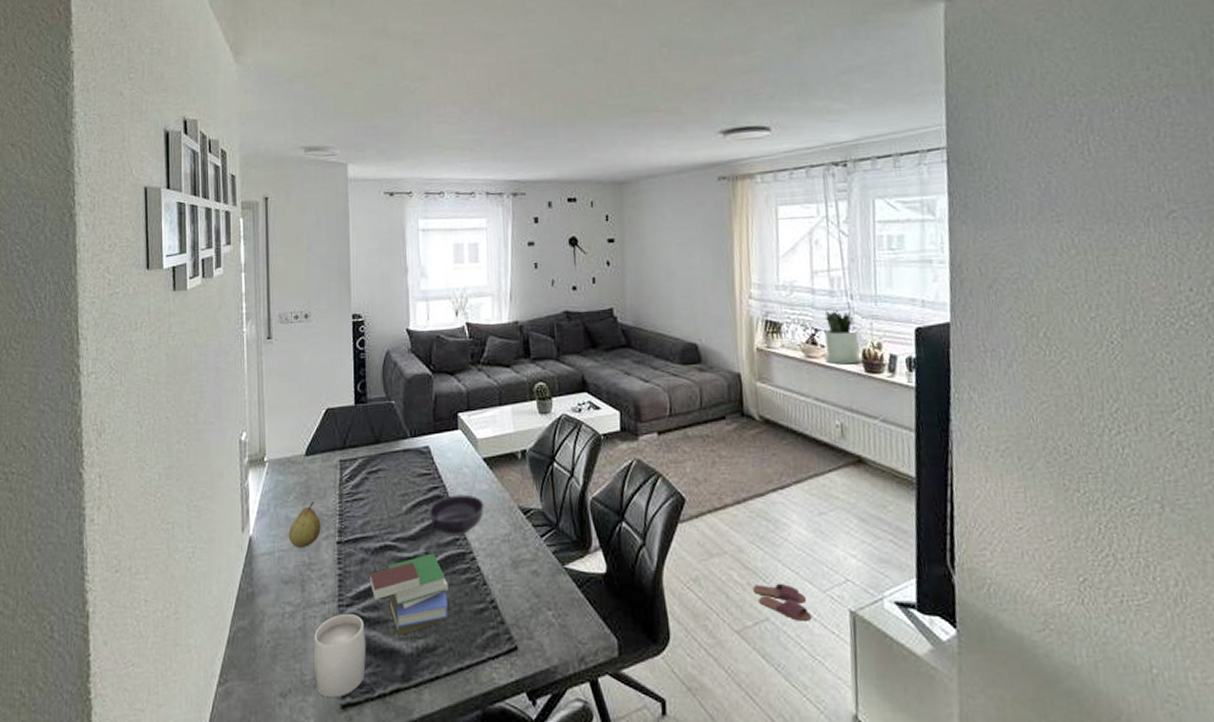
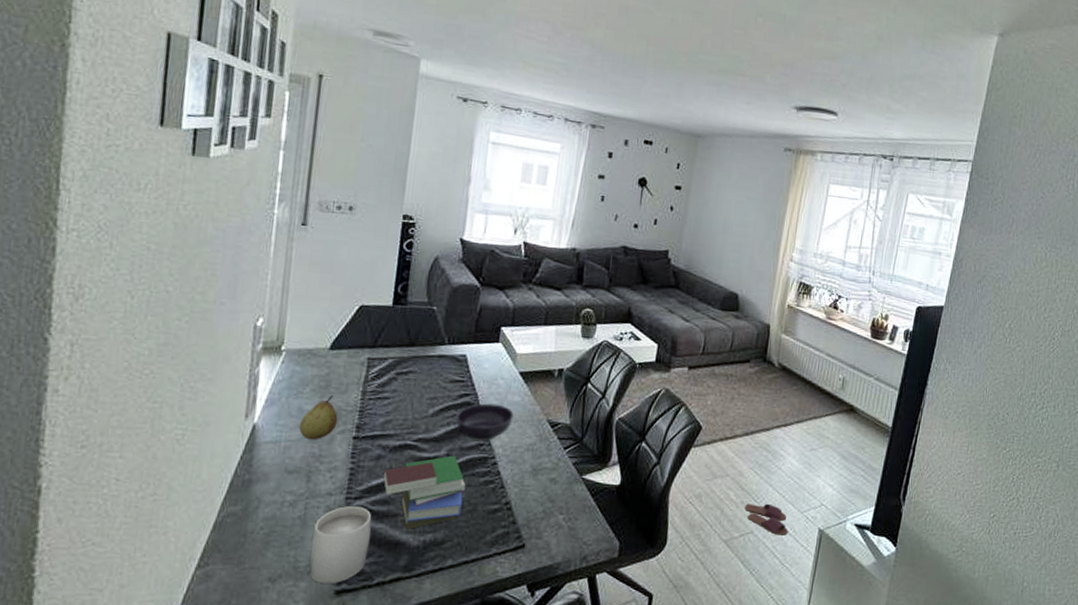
planter: present [824,310,865,365] -> none [841,281,873,330]

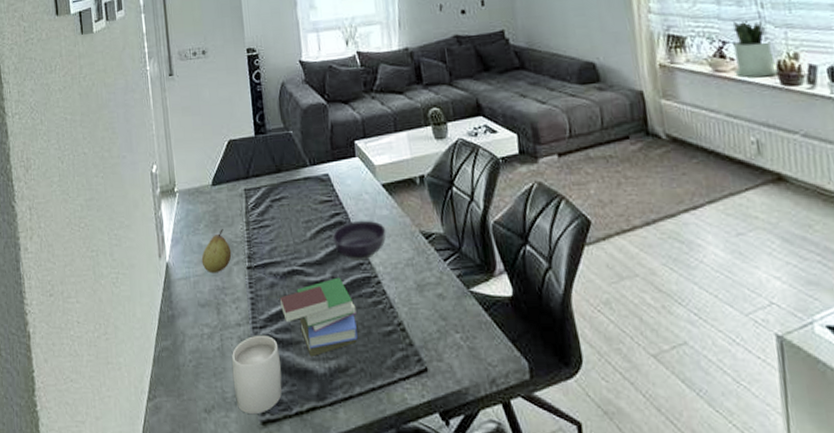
slippers: present [745,503,789,535] -> none [668,306,735,345]
planter: none [841,281,873,330] -> present [732,20,780,78]

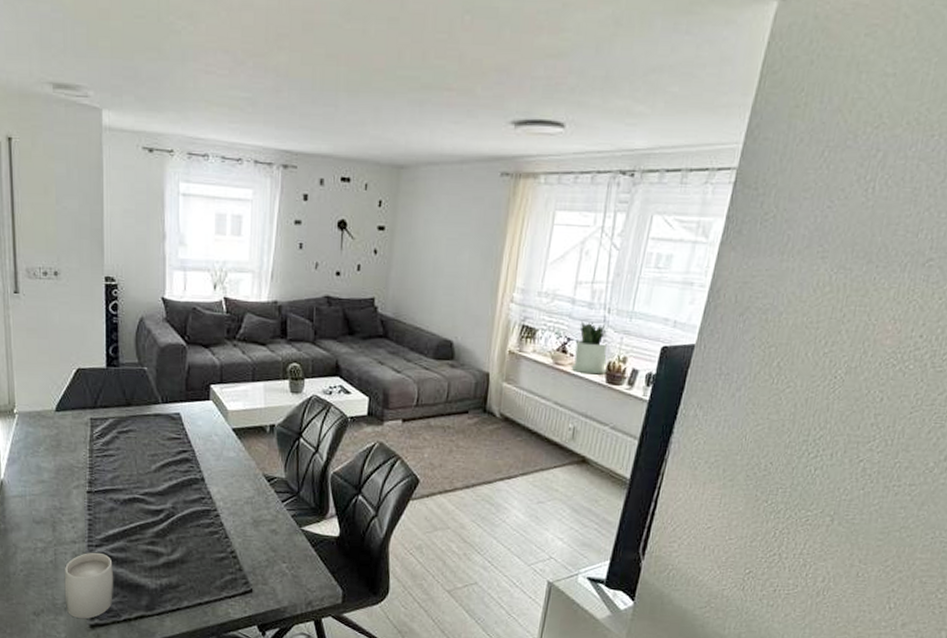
fruit: present [201,229,232,274] -> none [39,454,72,494]
book: present [280,277,358,358] -> none [119,508,192,575]
bowl: present [332,220,386,261] -> none [177,459,231,495]

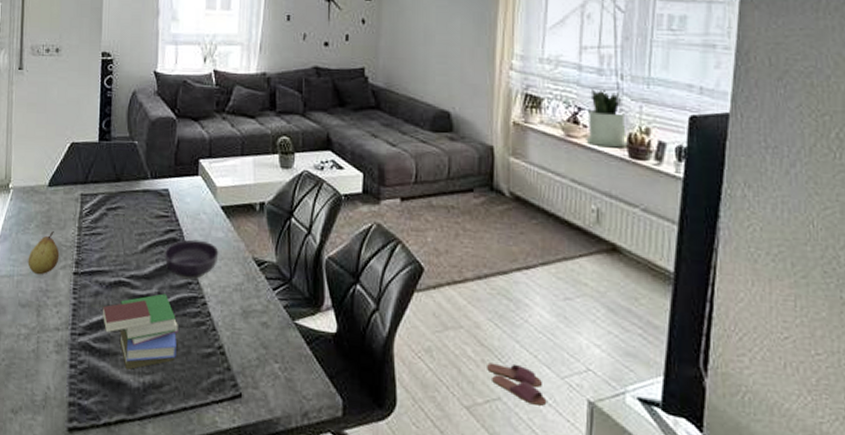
fruit: none [39,454,72,494] -> present [27,231,60,275]
mug: present [64,552,114,619] -> none [44,341,96,421]
book: none [119,508,192,575] -> present [103,293,178,370]
bowl: none [177,459,231,495] -> present [164,239,219,280]
slippers: none [468,555,515,587] -> present [487,362,547,406]

